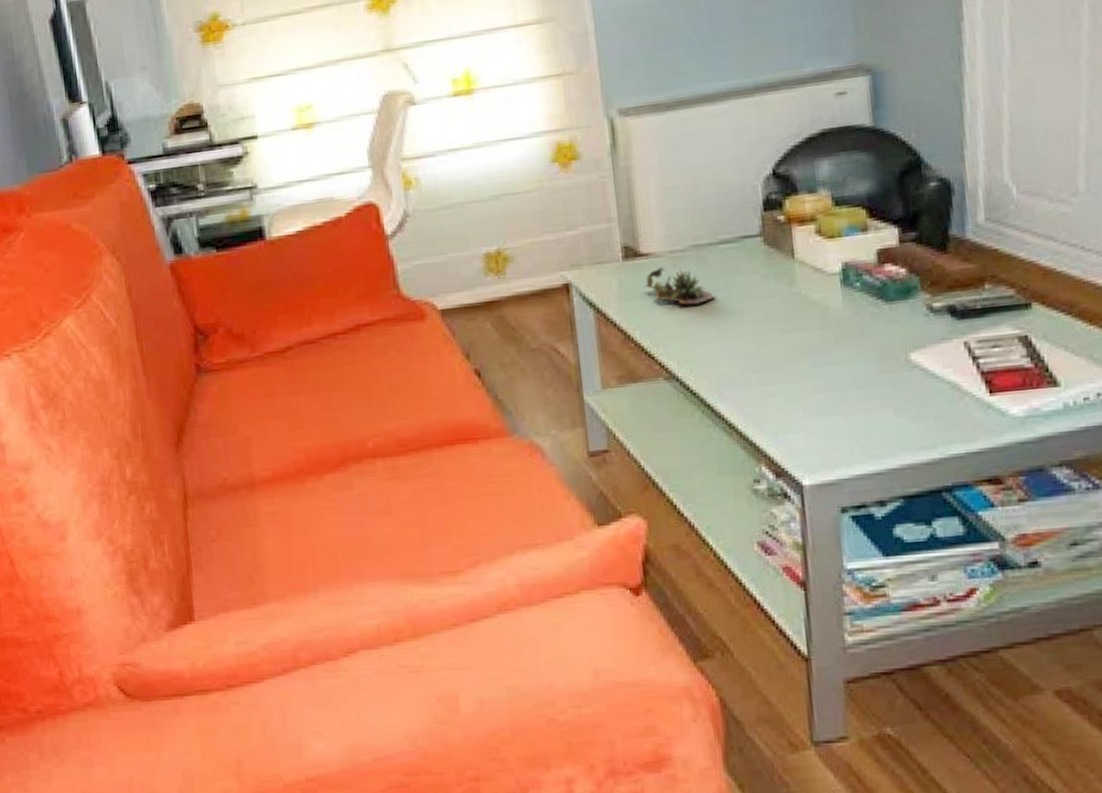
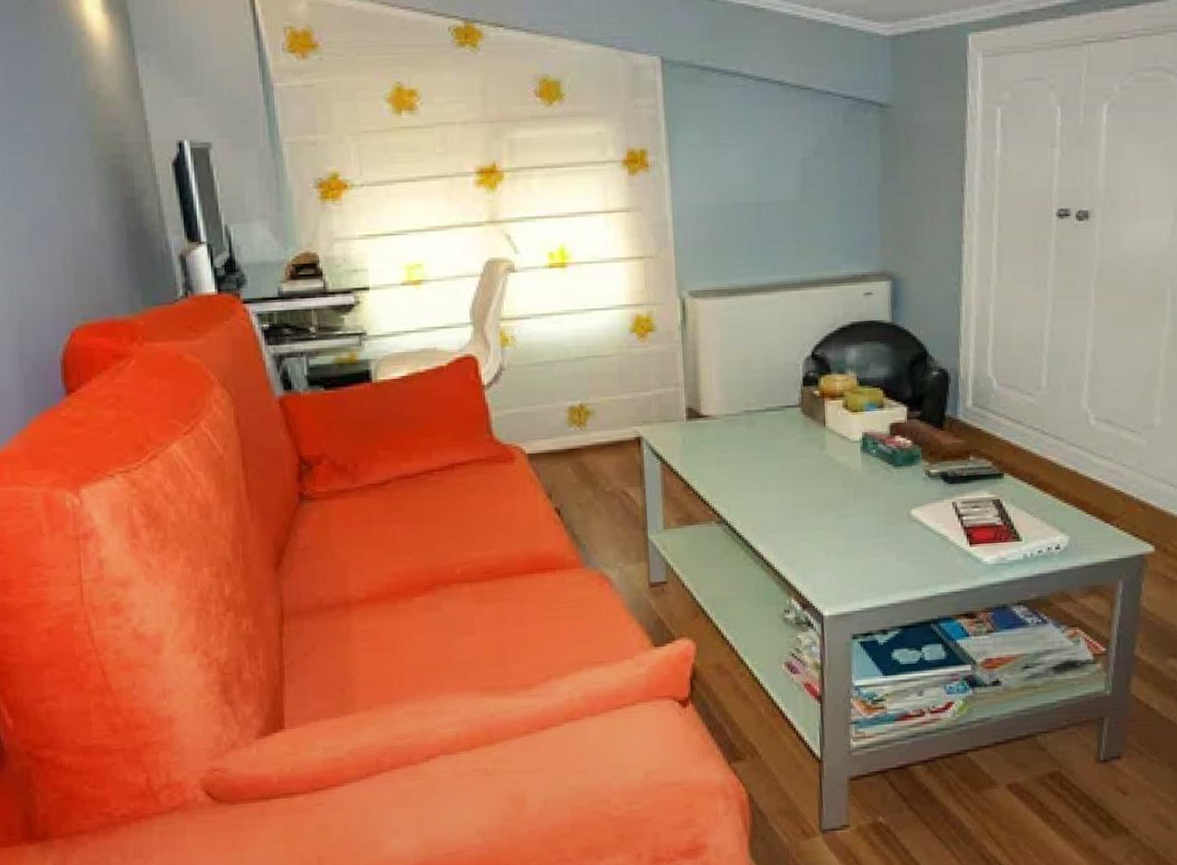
succulent plant: present [645,264,715,305] -> none [704,426,760,461]

